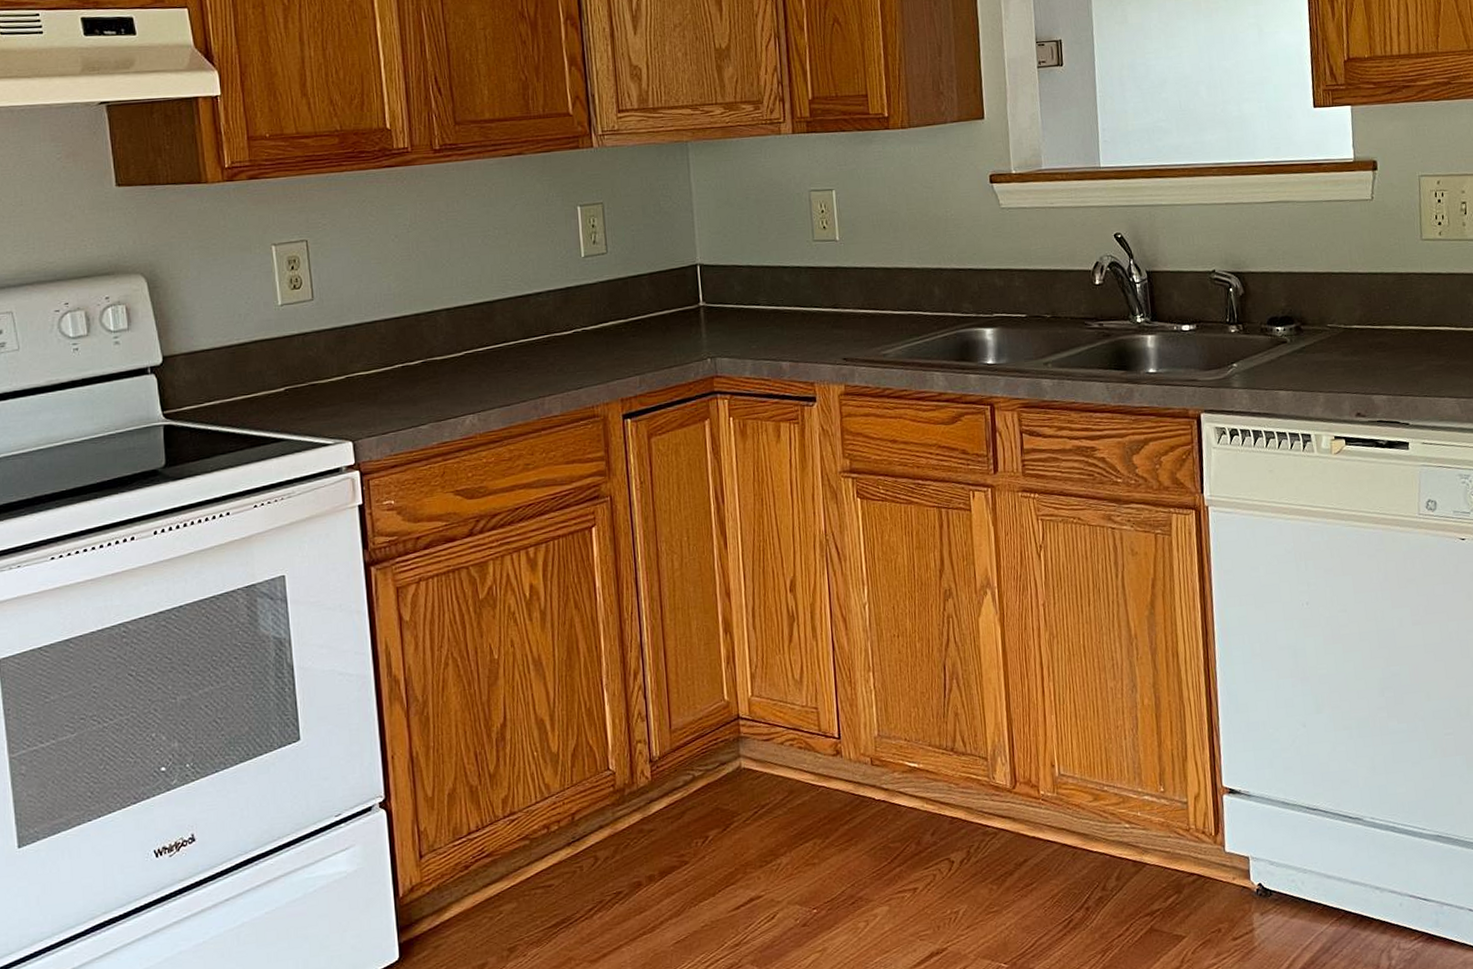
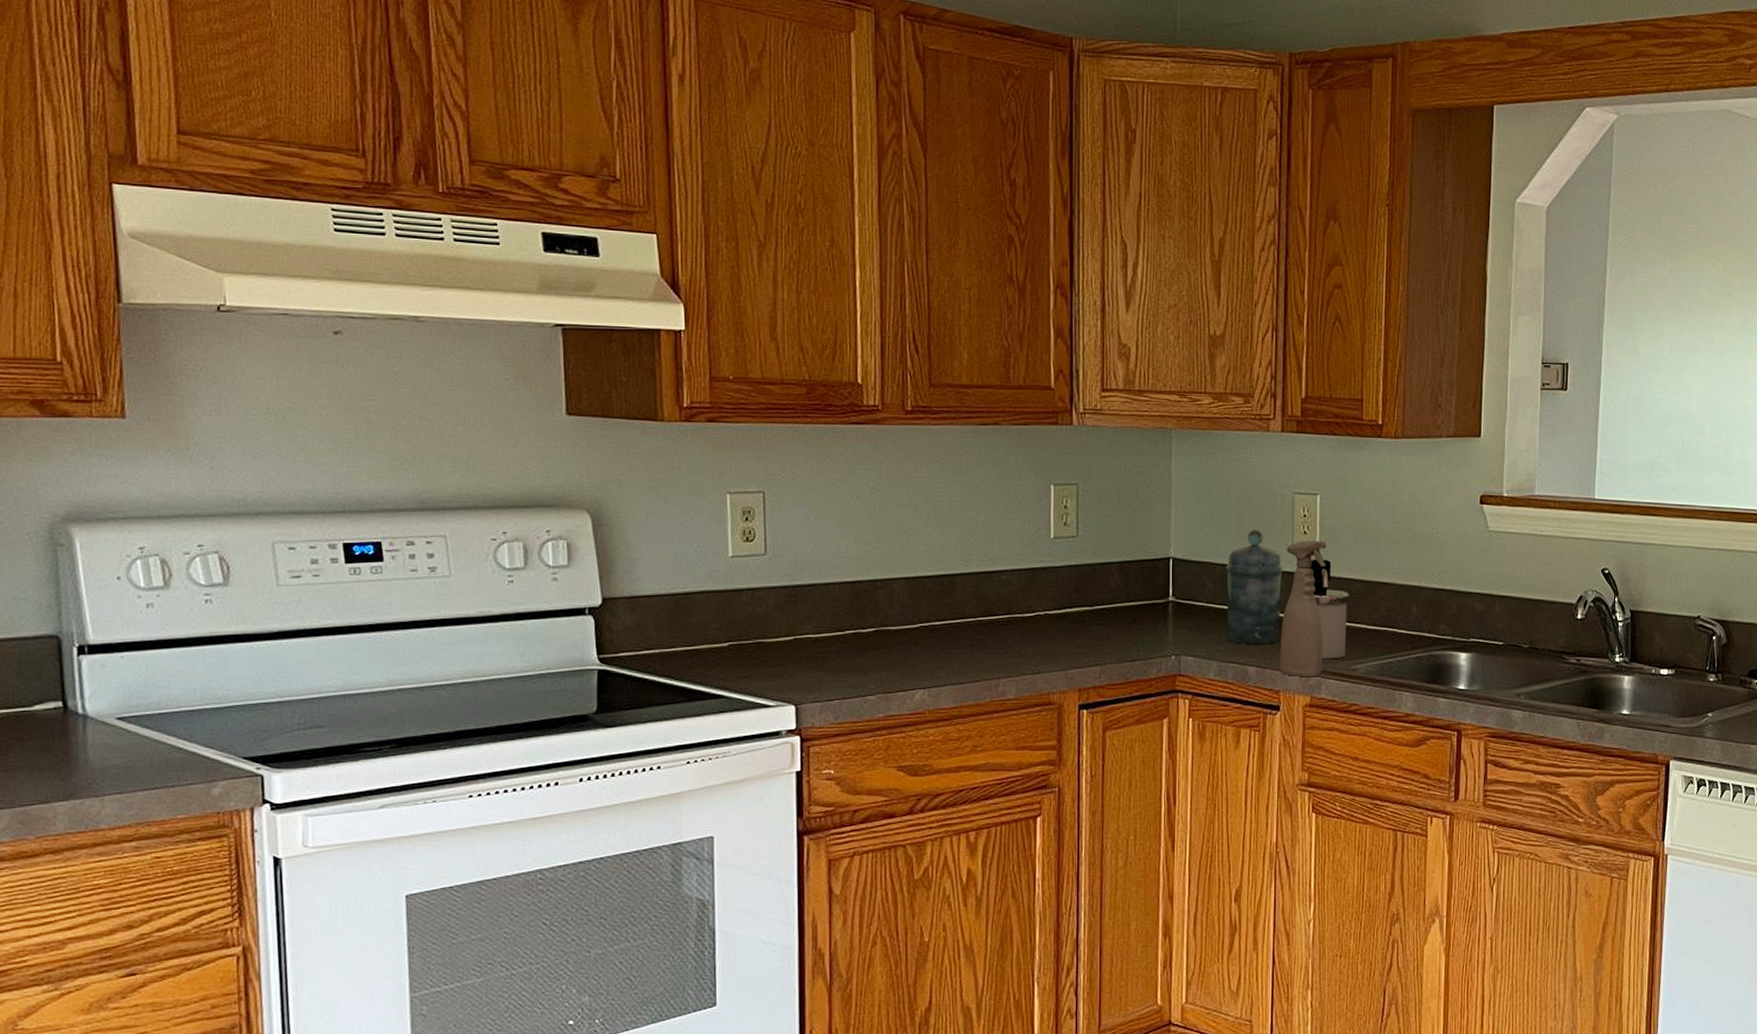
canister: none [751,229,810,341] -> present [1225,530,1284,644]
spray bottle: none [808,233,854,367] -> present [1280,540,1327,678]
soap dispenser: none [815,251,875,348] -> present [1290,559,1350,660]

